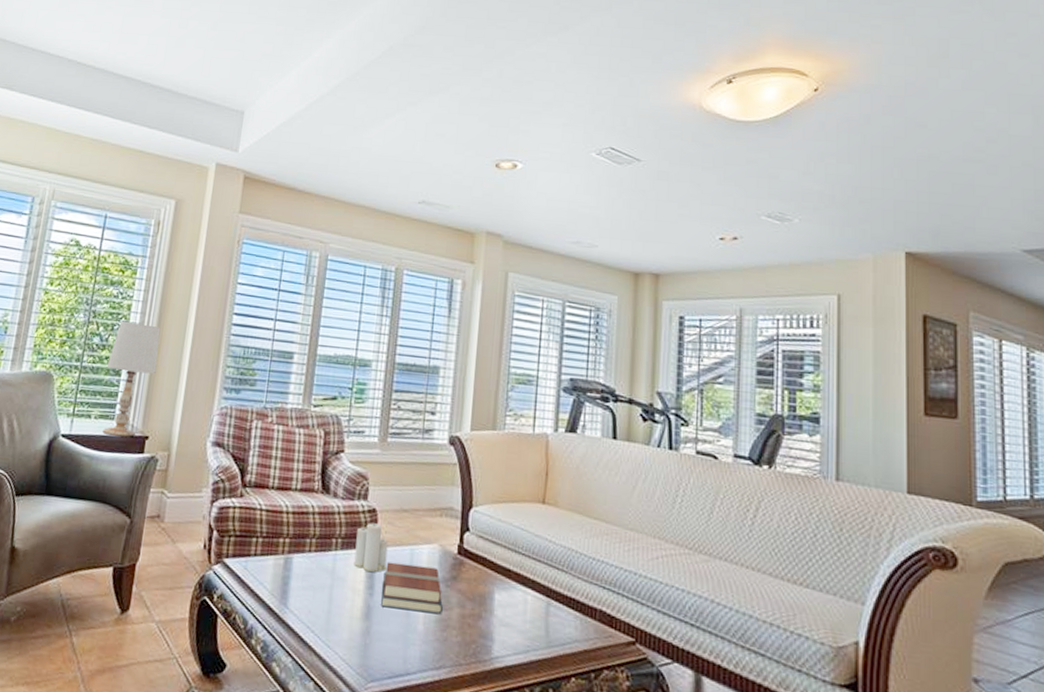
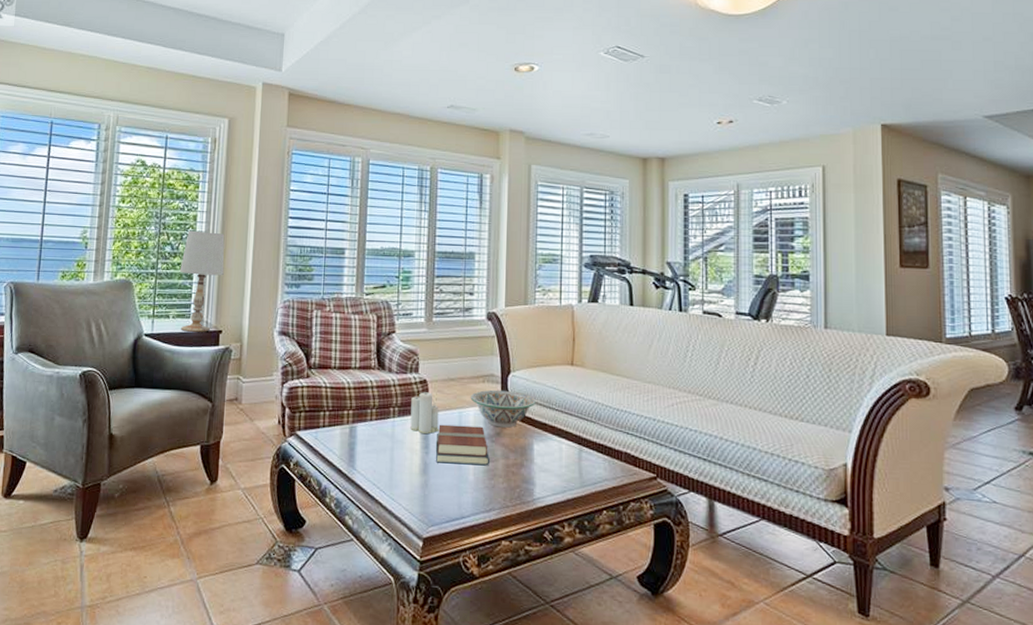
decorative bowl: none [424,525,500,572] -> present [470,389,536,428]

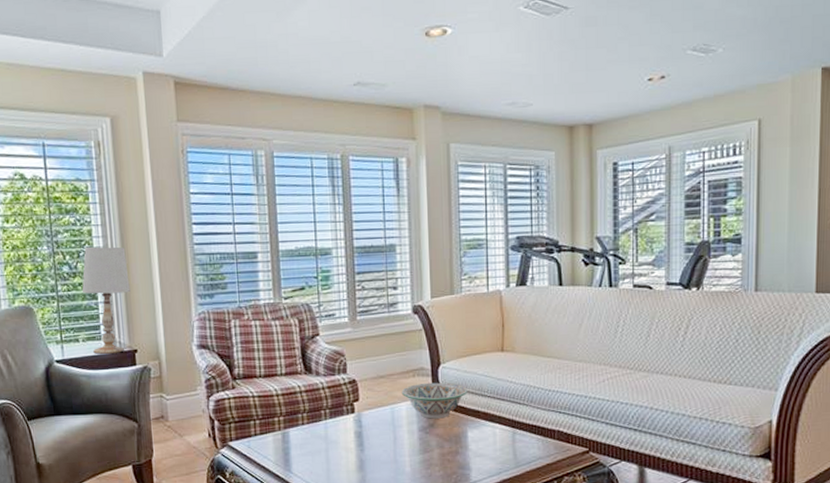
candle: present [410,390,440,435] -> none [342,389,373,433]
books: present [435,424,489,466] -> none [370,420,425,459]

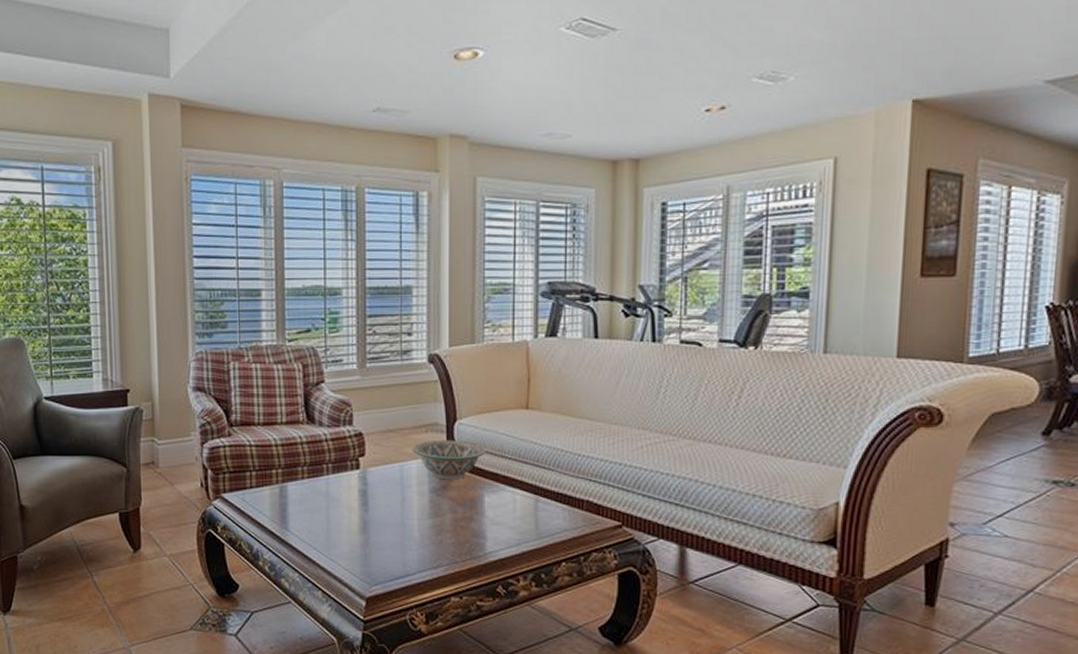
table lamp: present [82,246,130,354] -> none [74,277,125,392]

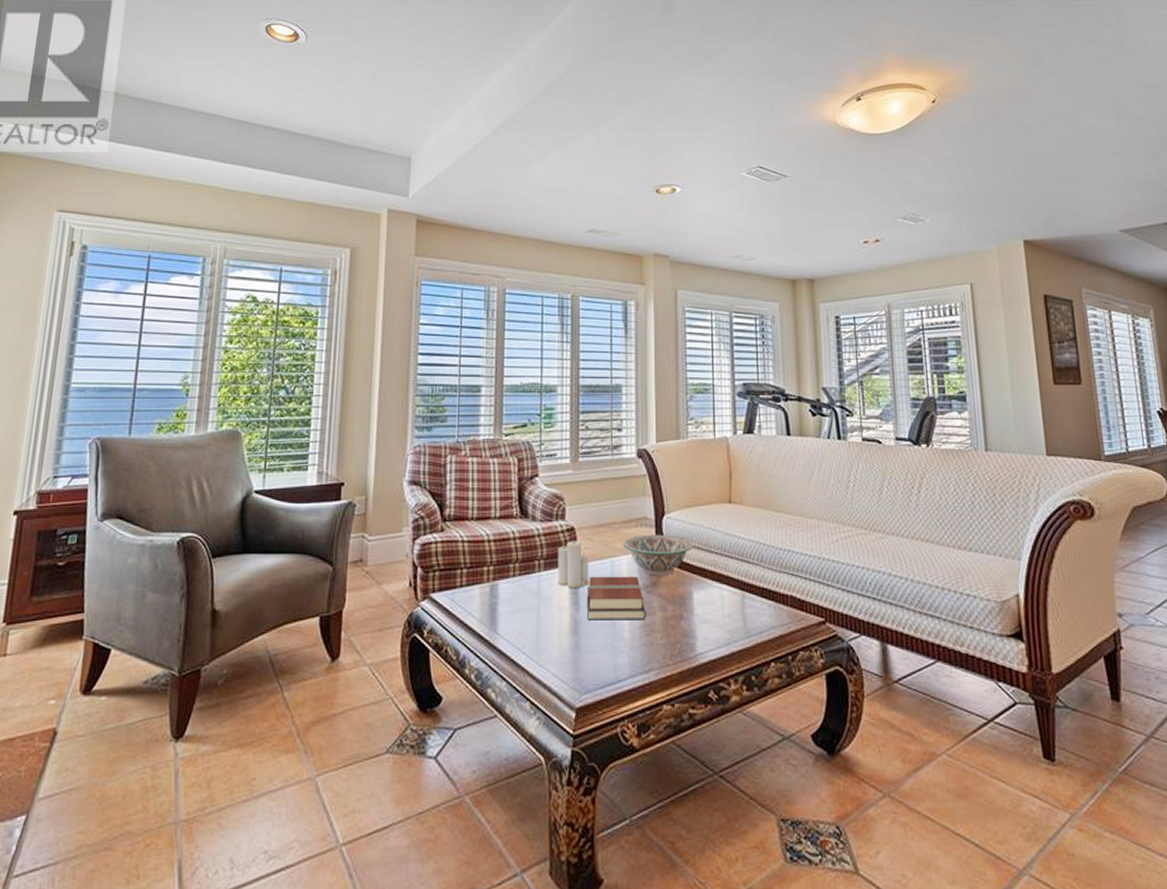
candle: none [346,443,379,491] -> present [558,538,590,589]
books: none [375,479,435,521] -> present [586,576,646,620]

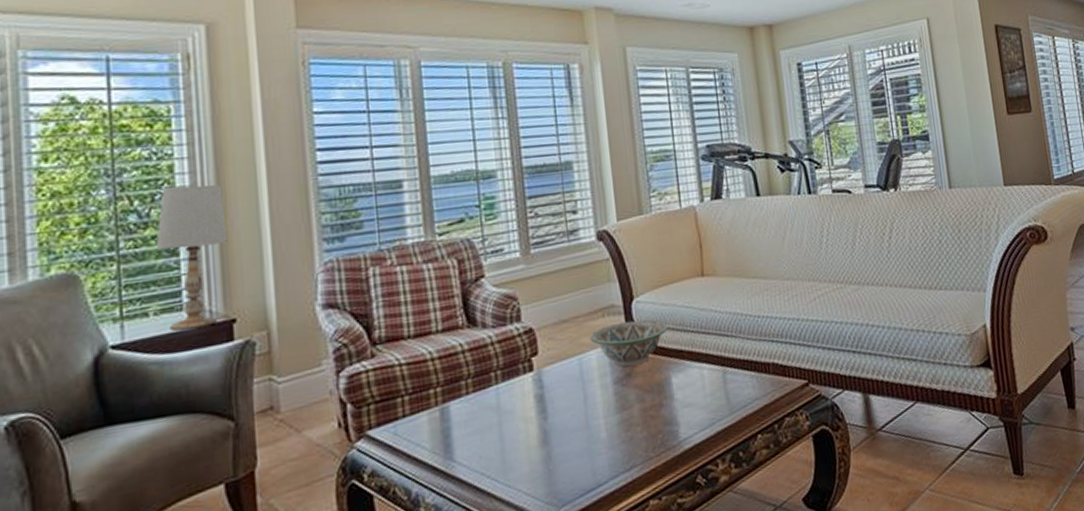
table lamp: none [295,371,347,486] -> present [155,184,228,331]
candle: present [558,538,590,589] -> none [516,340,557,396]
books: present [586,576,646,620] -> none [554,370,623,428]

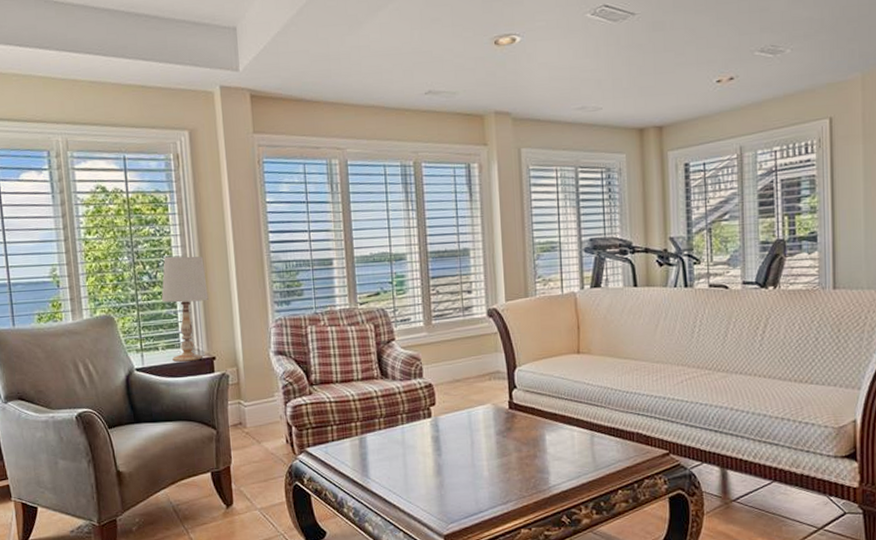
decorative bowl: present [589,320,668,367] -> none [478,385,544,423]

